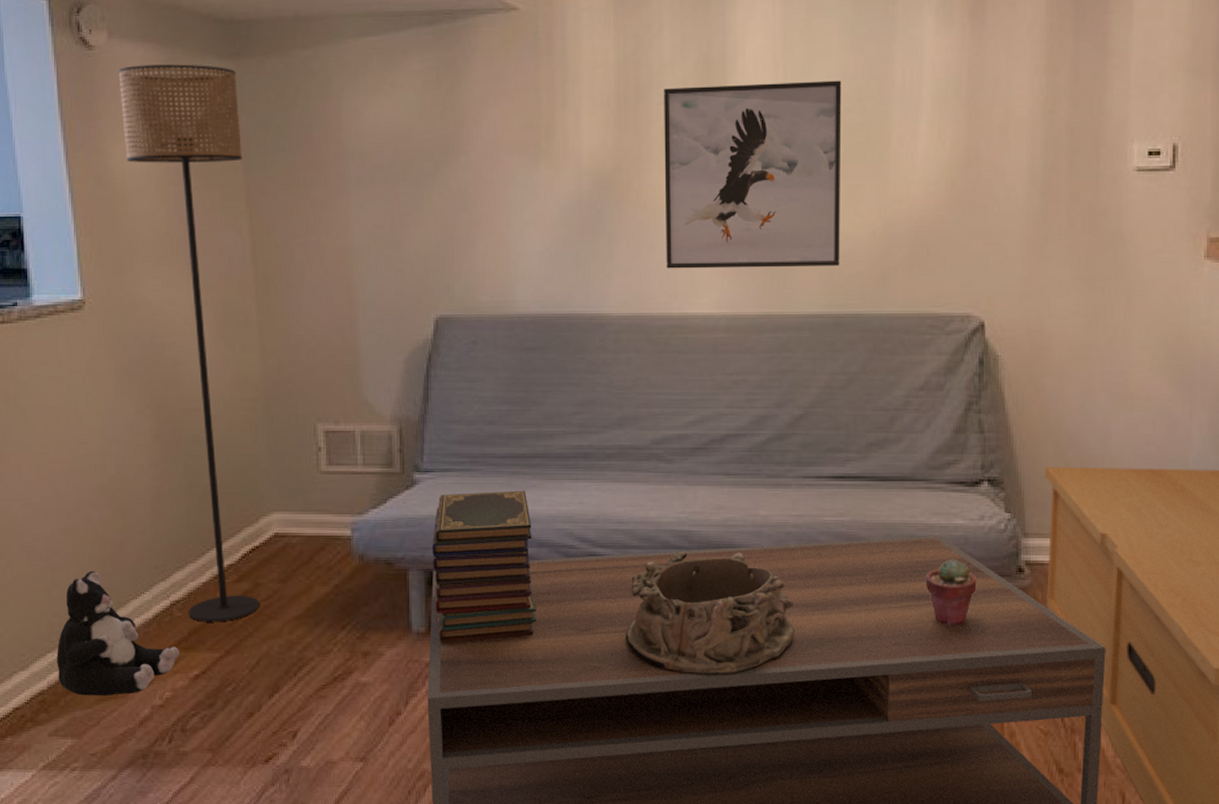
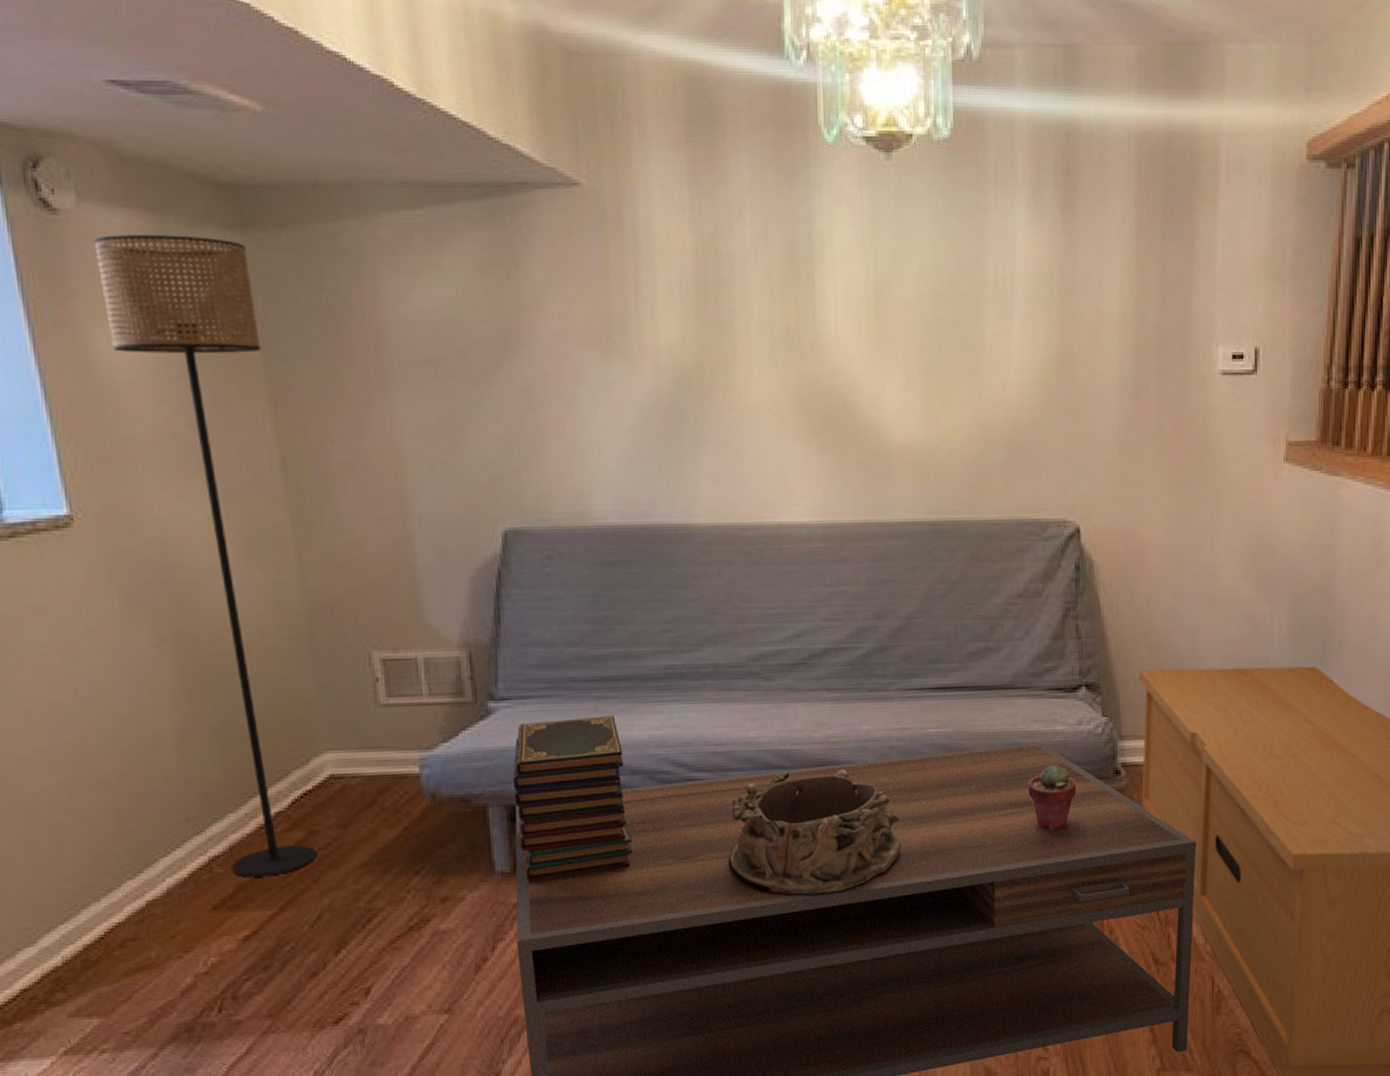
plush toy: present [57,570,179,696] -> none [70,828,224,970]
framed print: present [664,80,842,269] -> none [747,275,937,475]

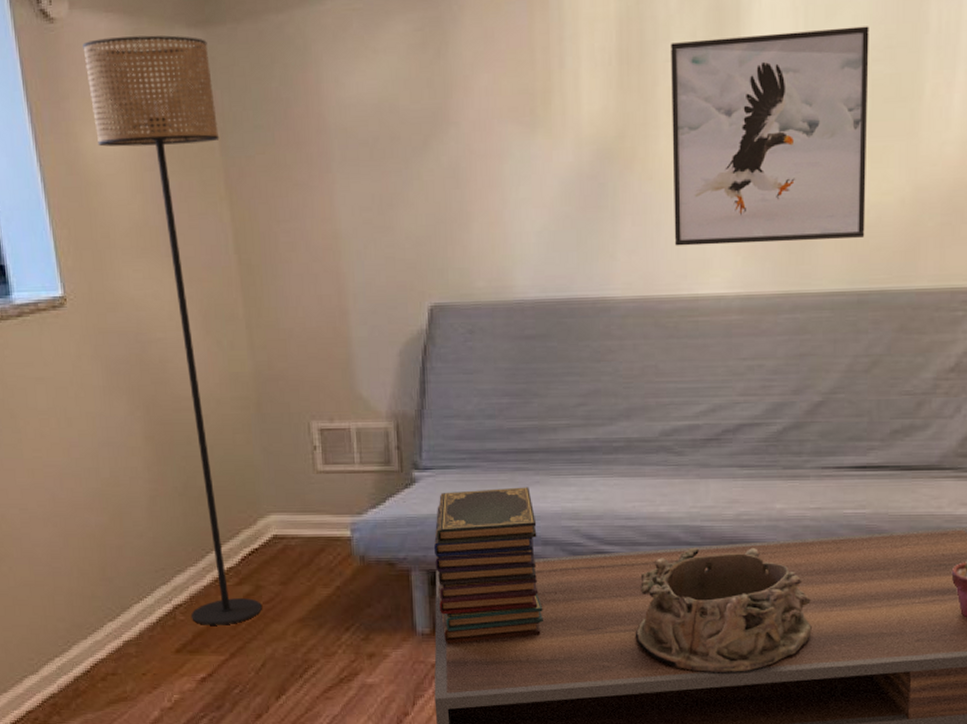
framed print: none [747,275,937,475] -> present [671,26,869,246]

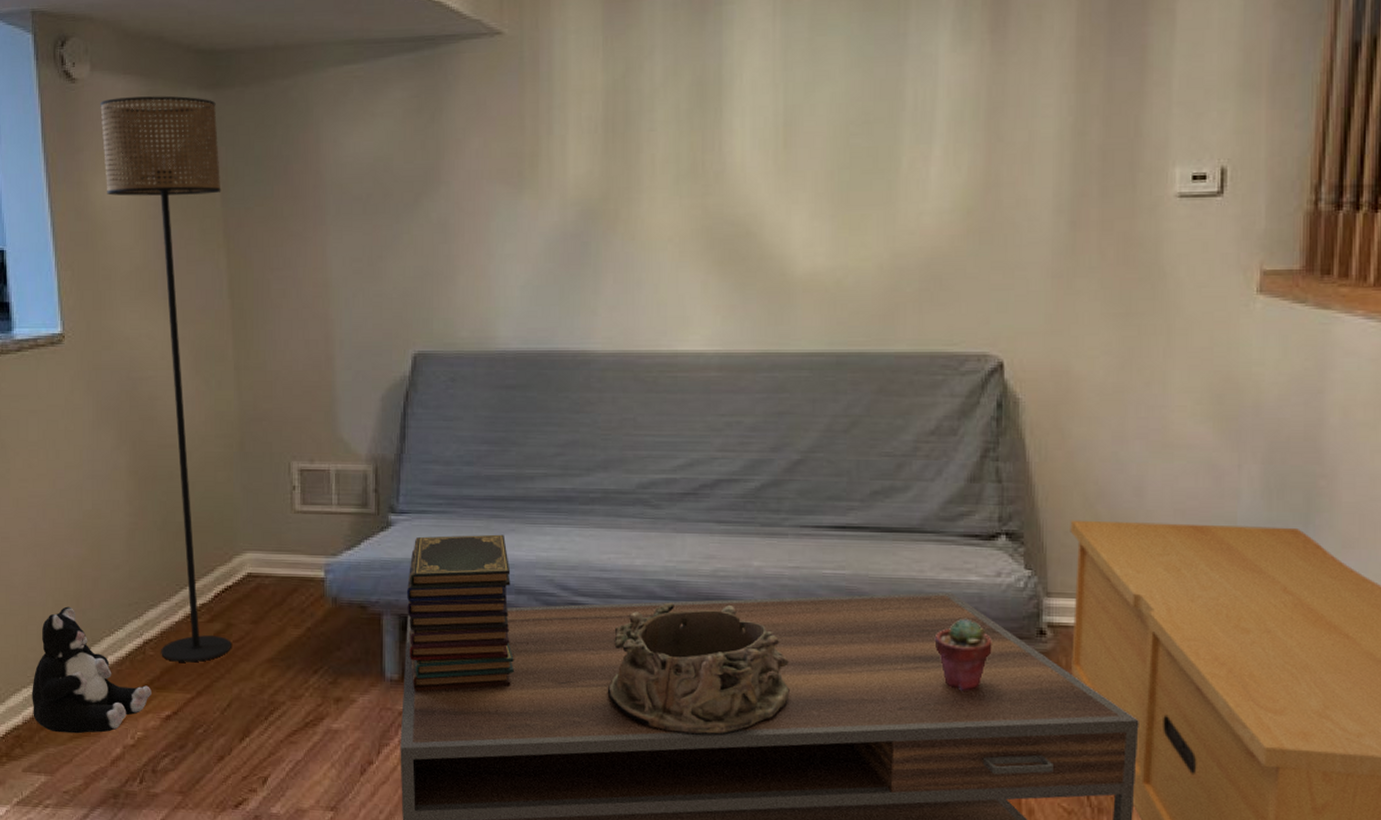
plush toy: none [64,575,185,699] -> present [32,606,152,734]
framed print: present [671,26,869,246] -> none [654,102,847,304]

